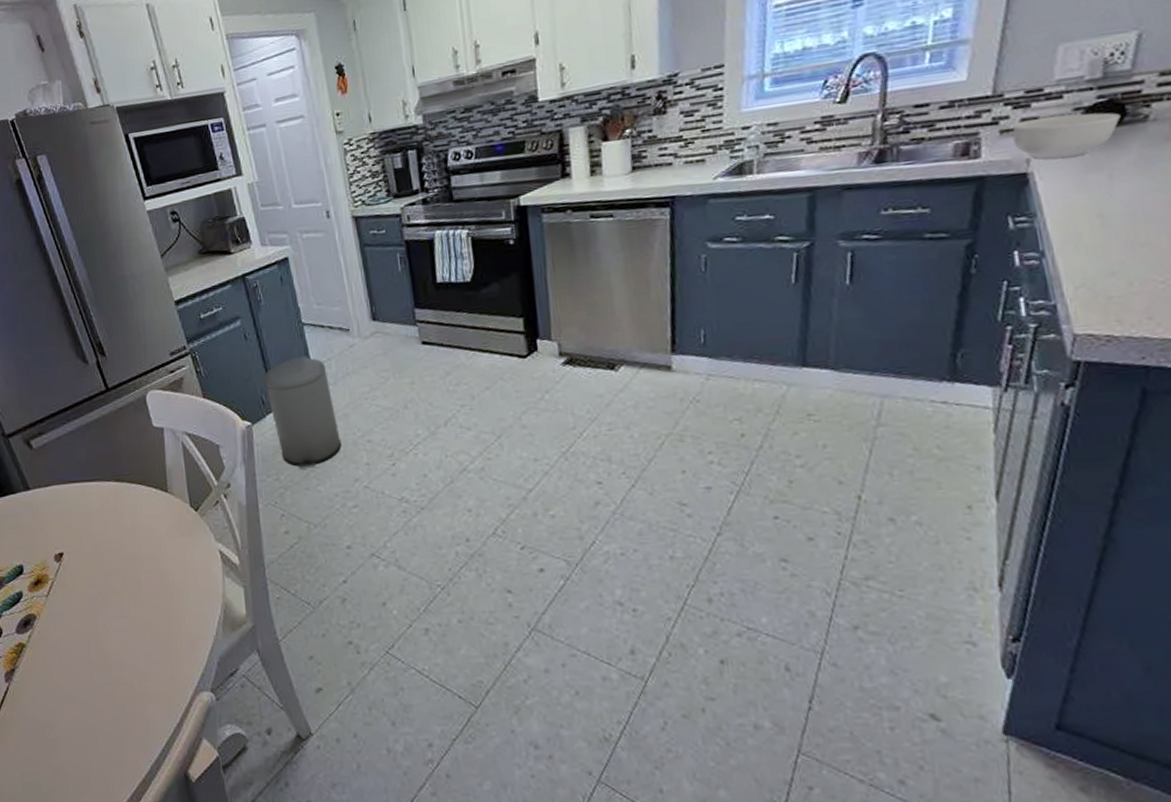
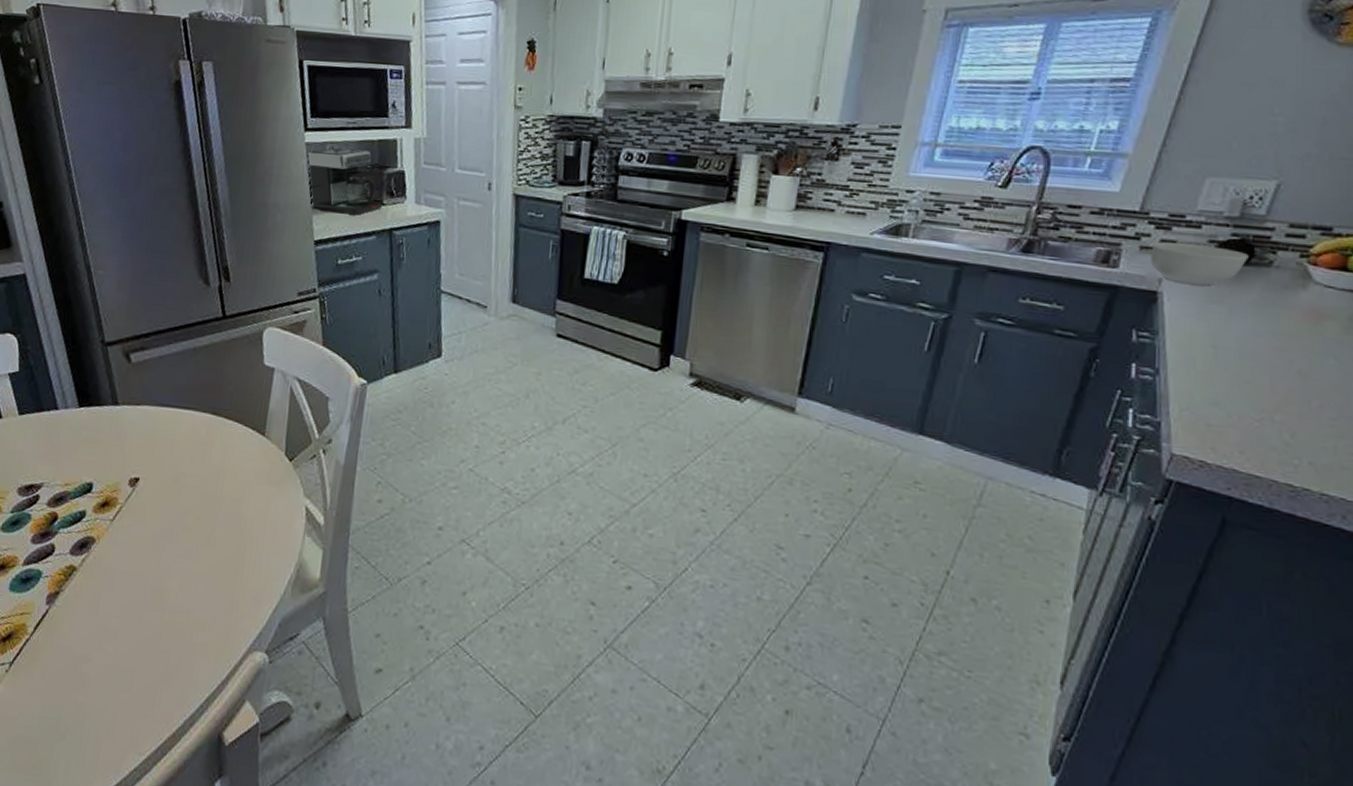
coffee maker: none [151,205,231,272] -> present [307,148,382,215]
pedal bin: present [263,356,341,469] -> none [388,323,456,441]

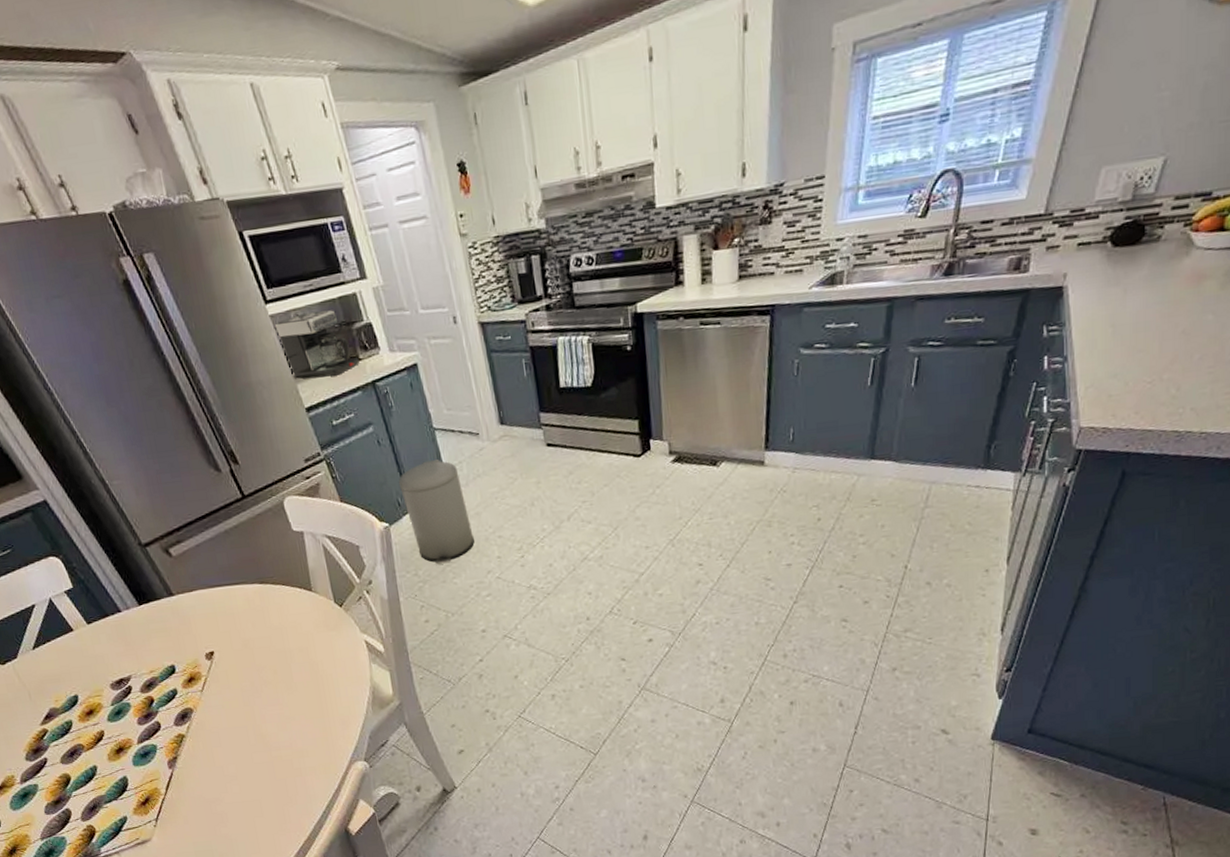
pedal bin: none [388,323,456,441] -> present [398,459,474,565]
bowl: present [1150,242,1249,287] -> none [1056,232,1140,275]

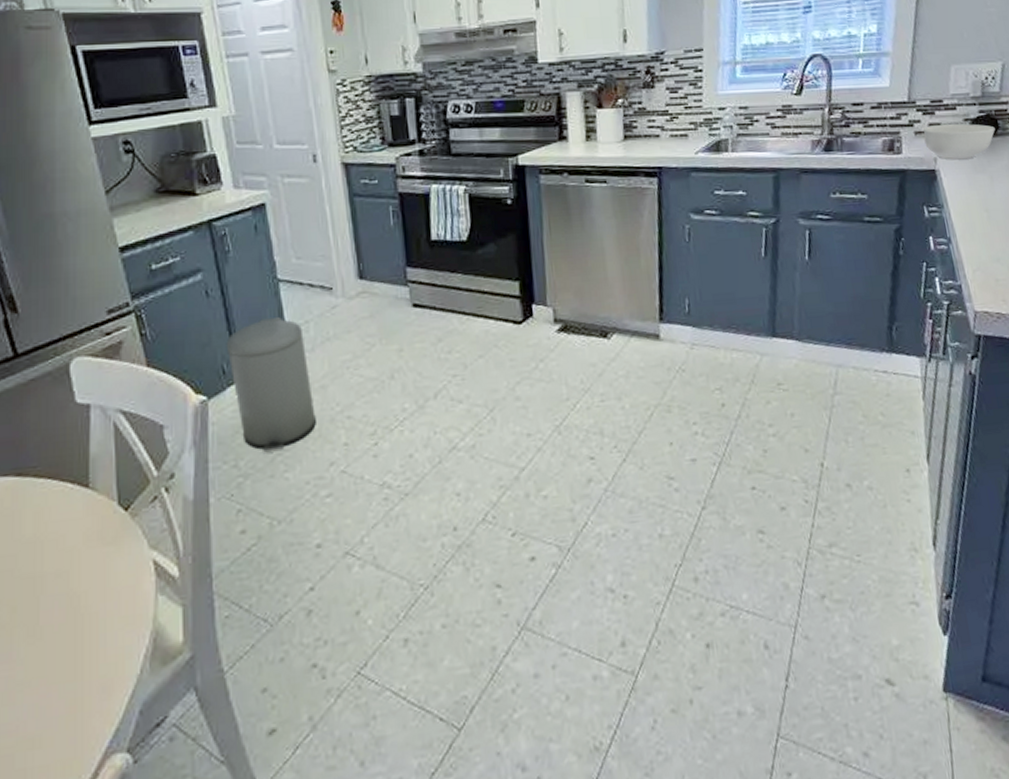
coffee maker: present [274,310,360,379] -> none [96,137,195,213]
bowl: none [1056,232,1140,275] -> present [923,124,995,160]

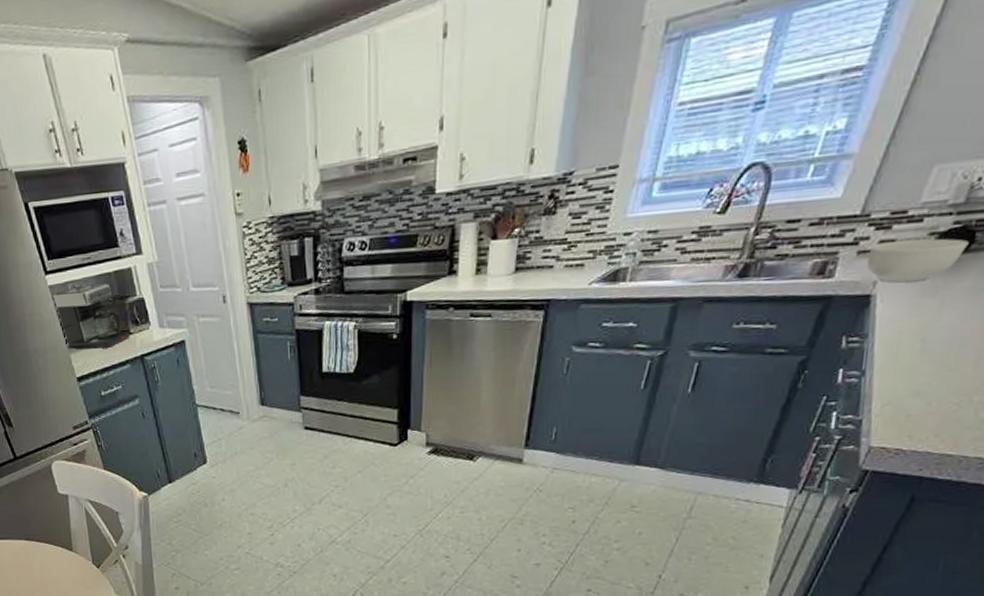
coffee maker: none [96,137,195,213] -> present [53,283,130,349]
pedal bin: present [226,317,316,453] -> none [159,435,227,536]

